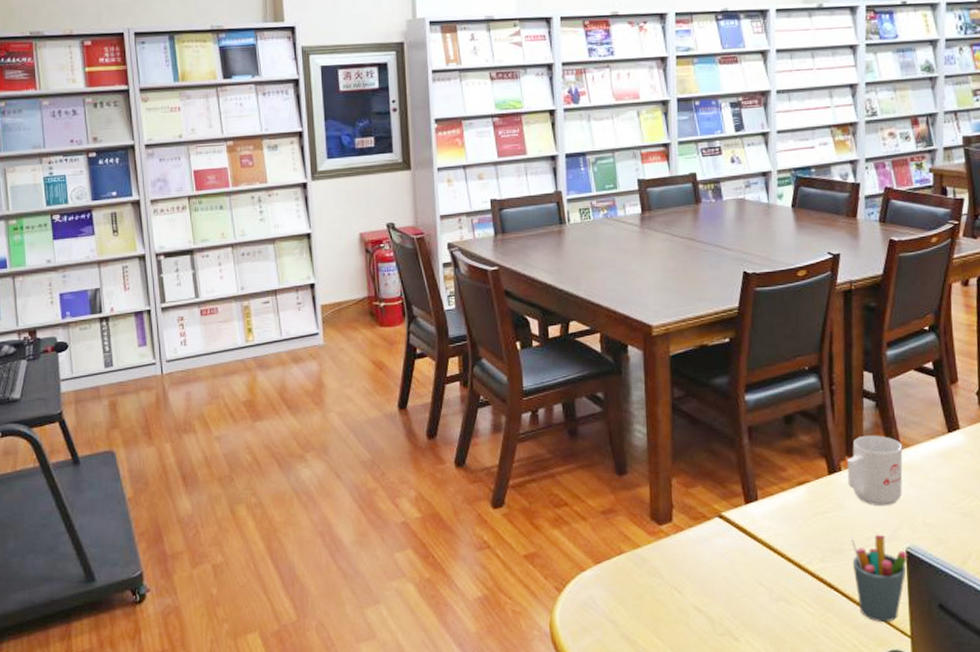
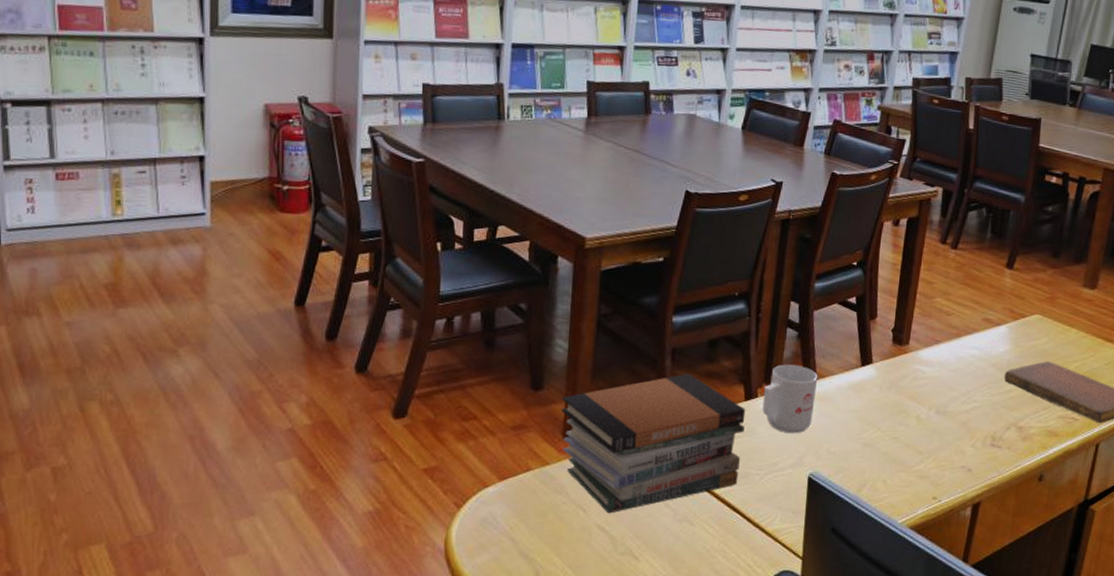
book stack: none [646,450,832,594] -> present [561,373,746,514]
pen holder: present [850,534,909,622] -> none [756,460,810,544]

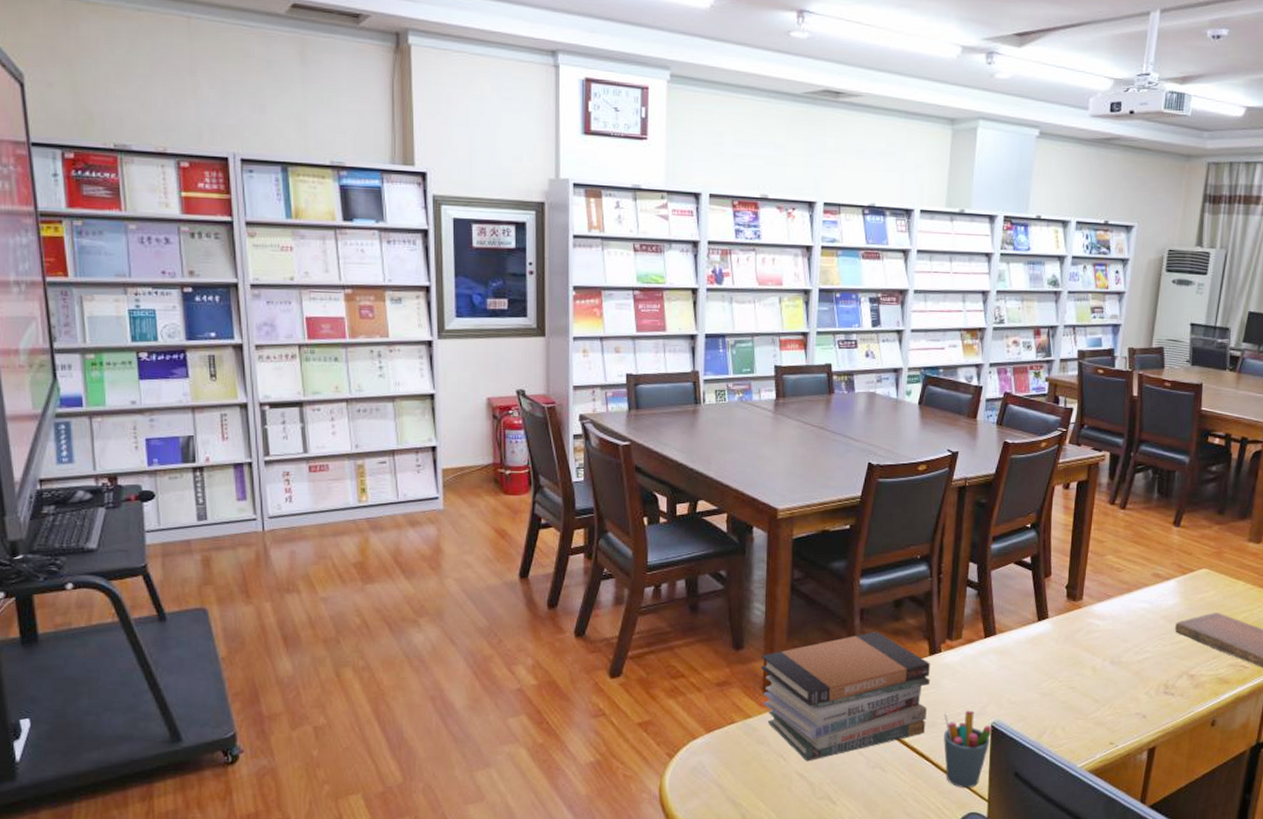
pen holder: none [756,460,810,544] -> present [943,710,993,788]
mug: present [762,364,818,434] -> none [946,621,998,685]

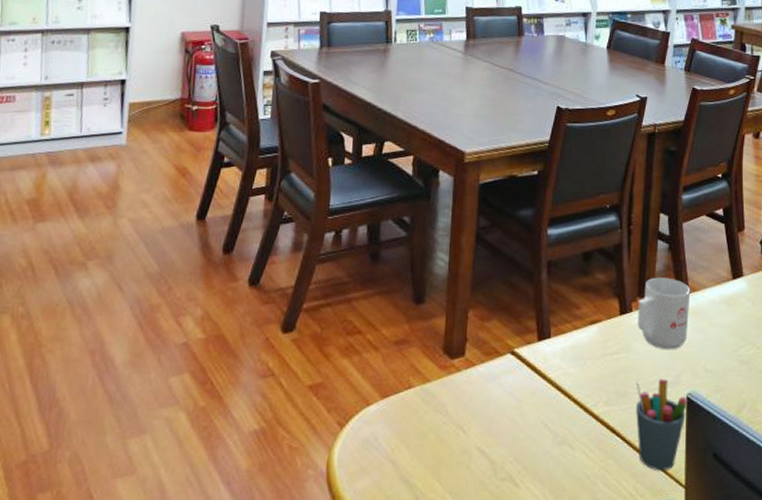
book stack: present [760,631,931,762] -> none [441,286,621,435]
mug: none [946,621,998,685] -> present [637,277,691,350]

